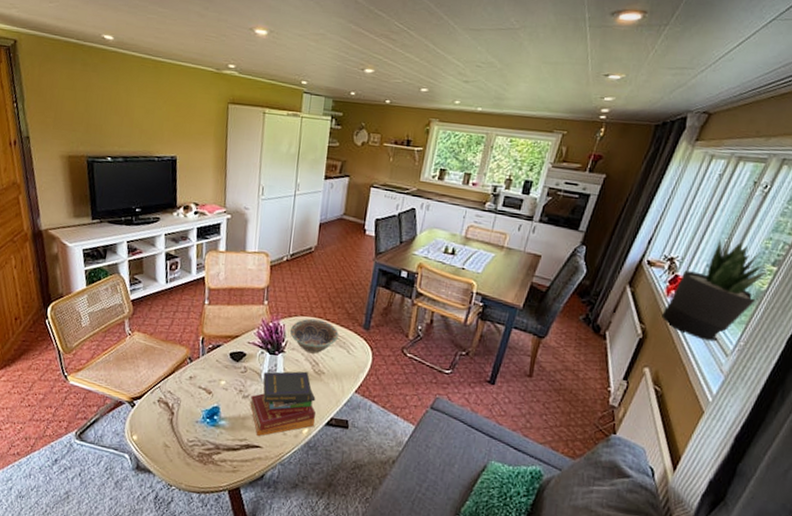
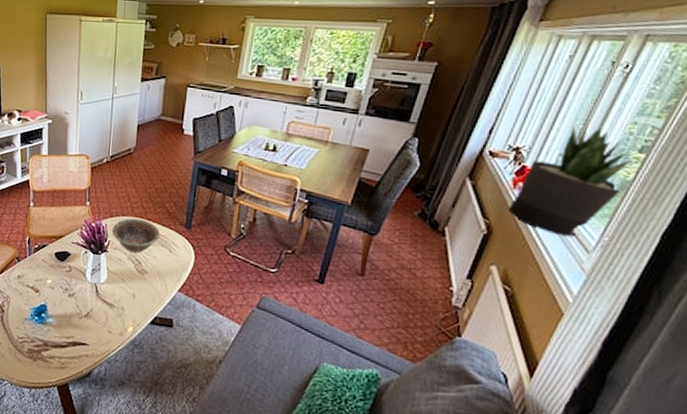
books: present [250,371,317,436] -> none [76,270,141,334]

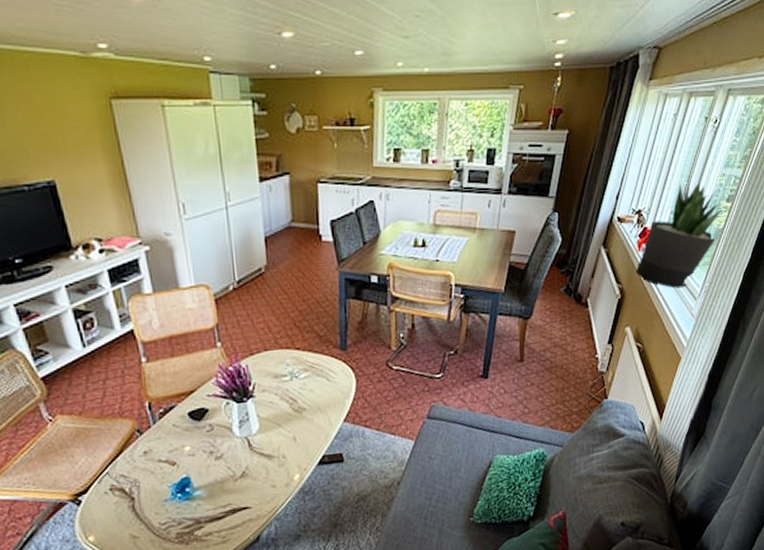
decorative bowl: present [111,218,160,253] -> none [255,350,313,391]

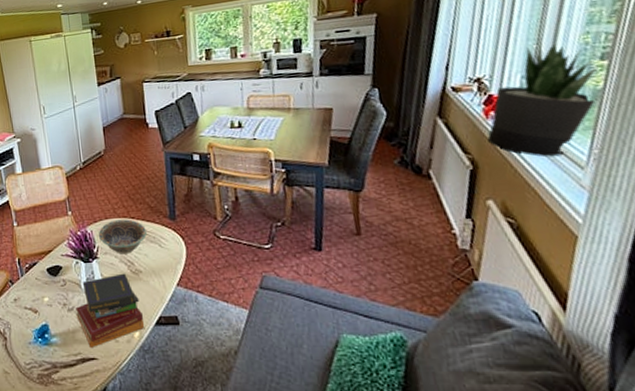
books: none [225,412,306,496] -> present [76,273,145,347]
decorative bowl: none [255,350,313,391] -> present [98,219,147,254]

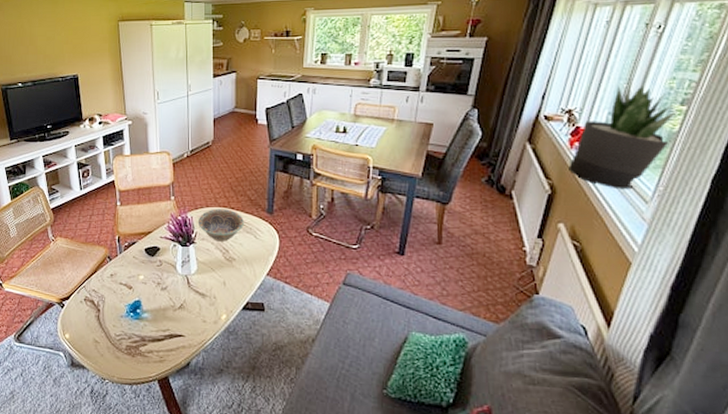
books: present [76,273,145,347] -> none [169,259,232,325]

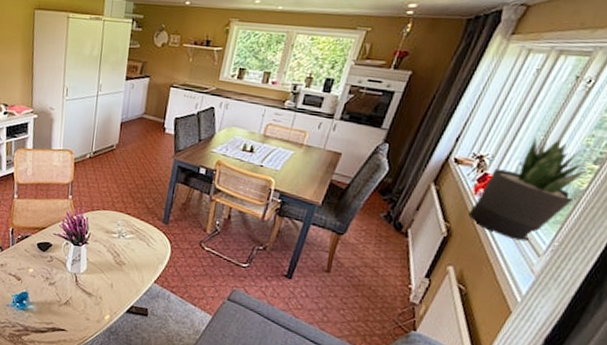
decorative bowl: present [197,209,244,242] -> none [92,212,139,246]

